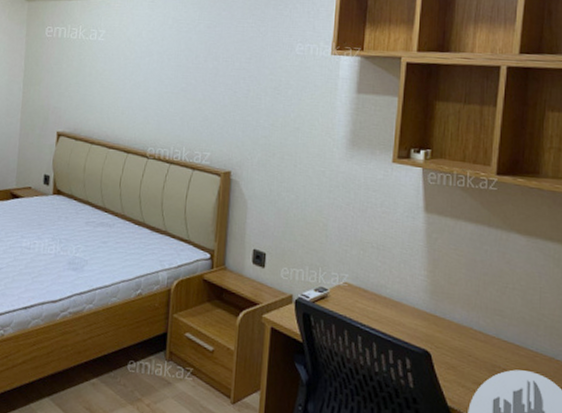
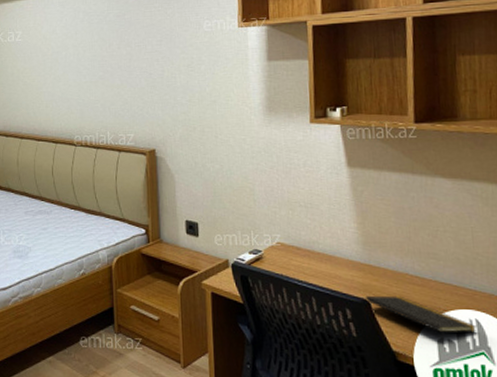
notepad: none [426,347,534,404] -> present [365,295,477,345]

